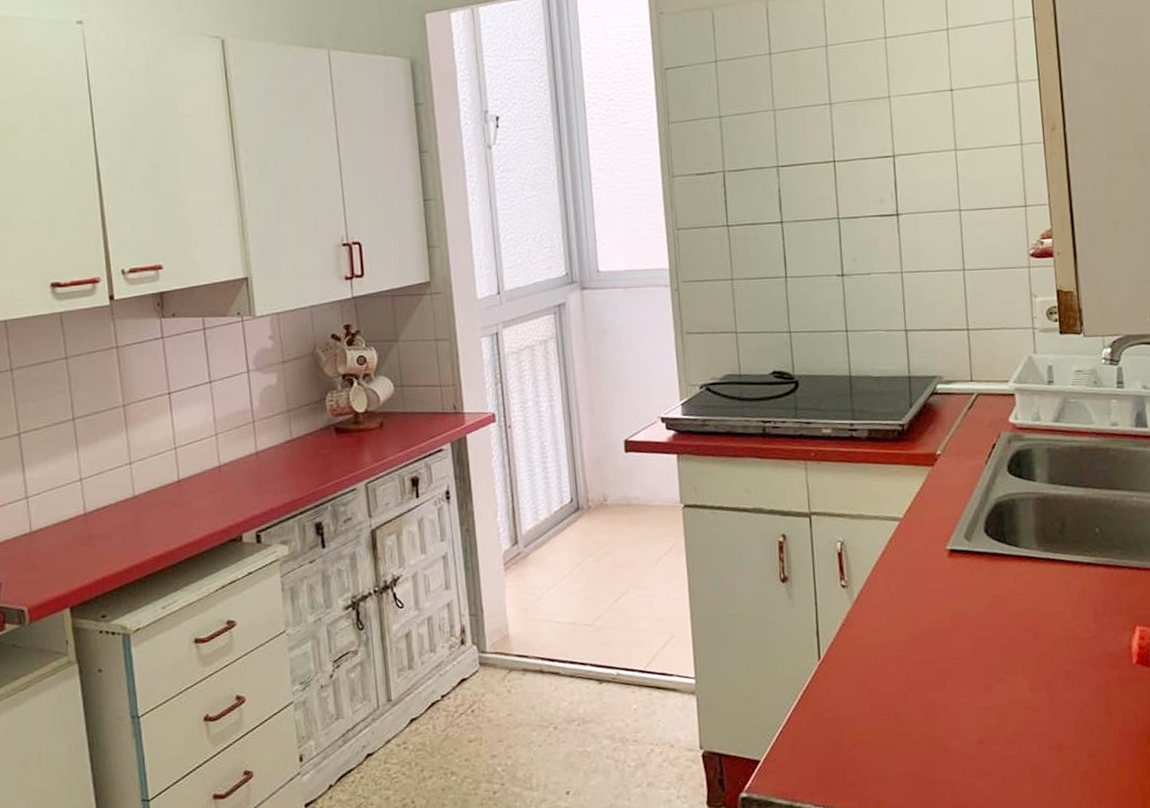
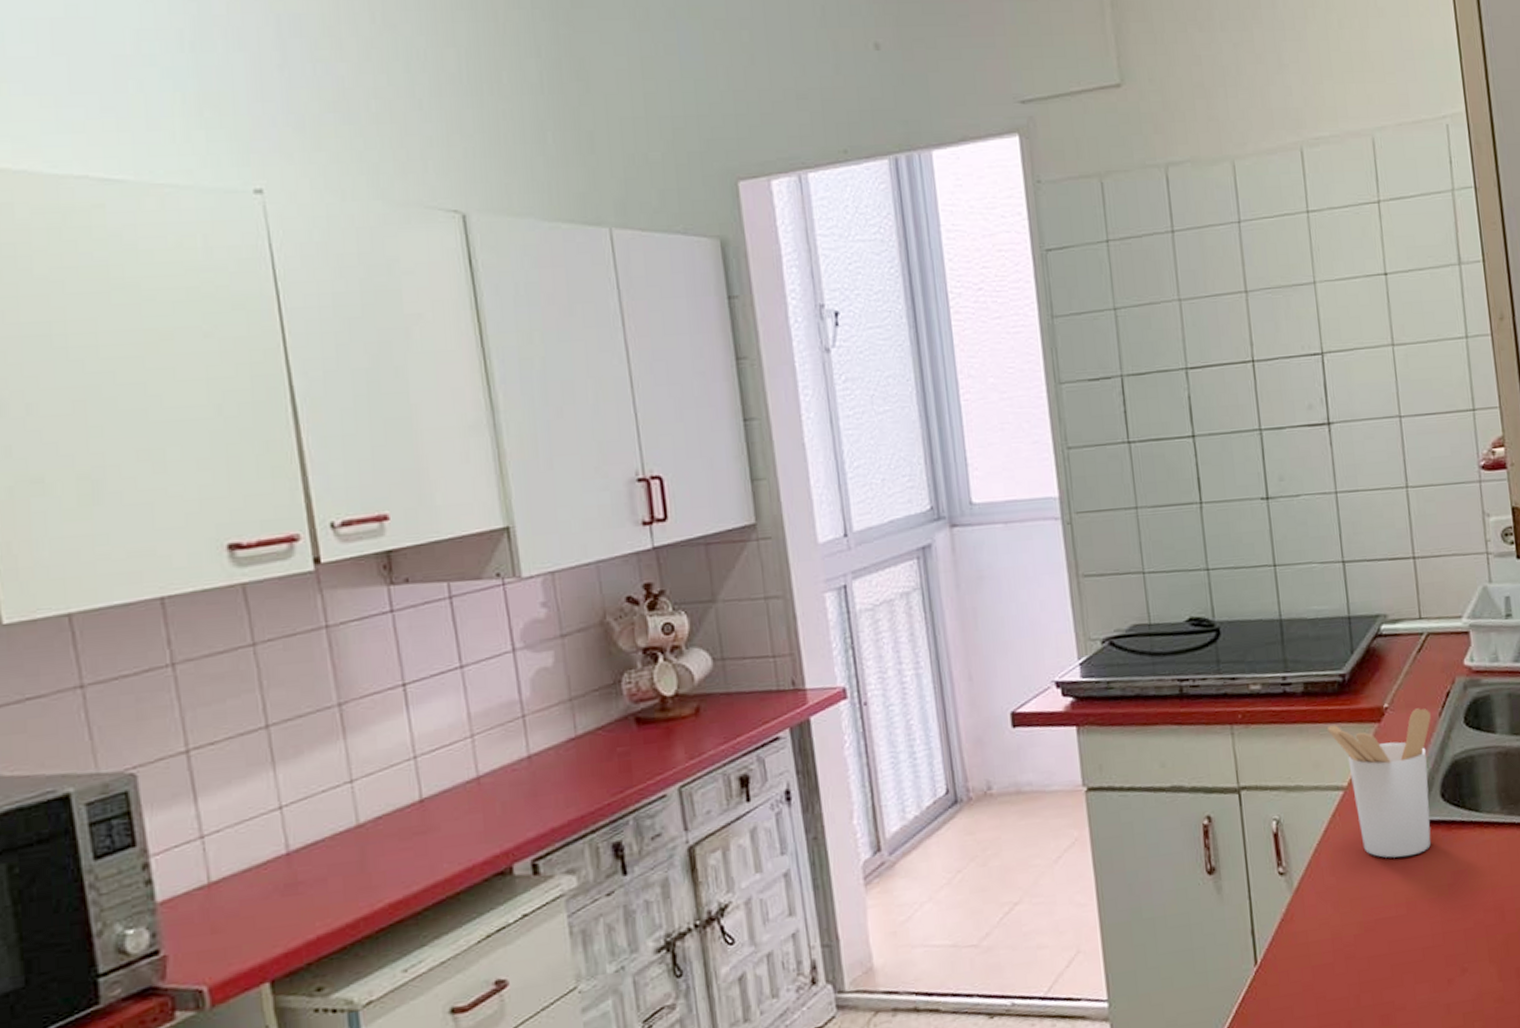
utensil holder: none [886,456,978,581] -> present [1326,708,1431,858]

